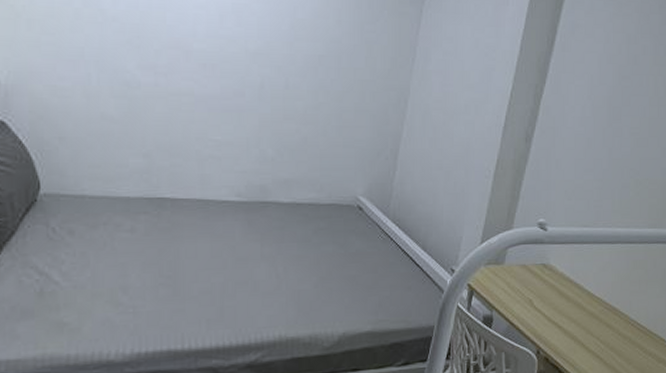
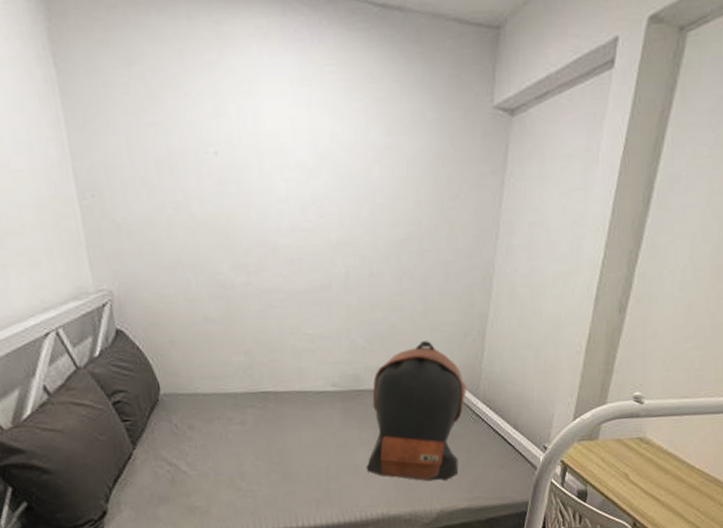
backpack: none [266,156,376,302] -> present [366,341,466,482]

